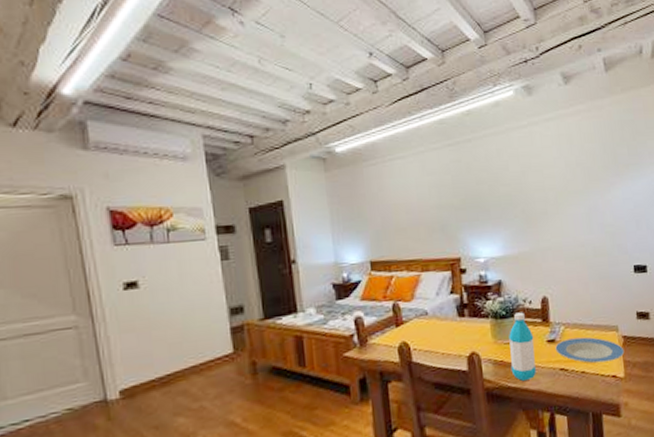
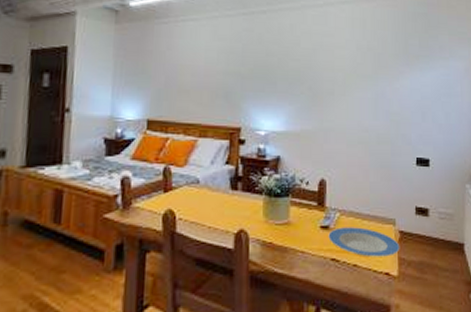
water bottle: present [509,312,536,381] -> none [279,192,307,267]

